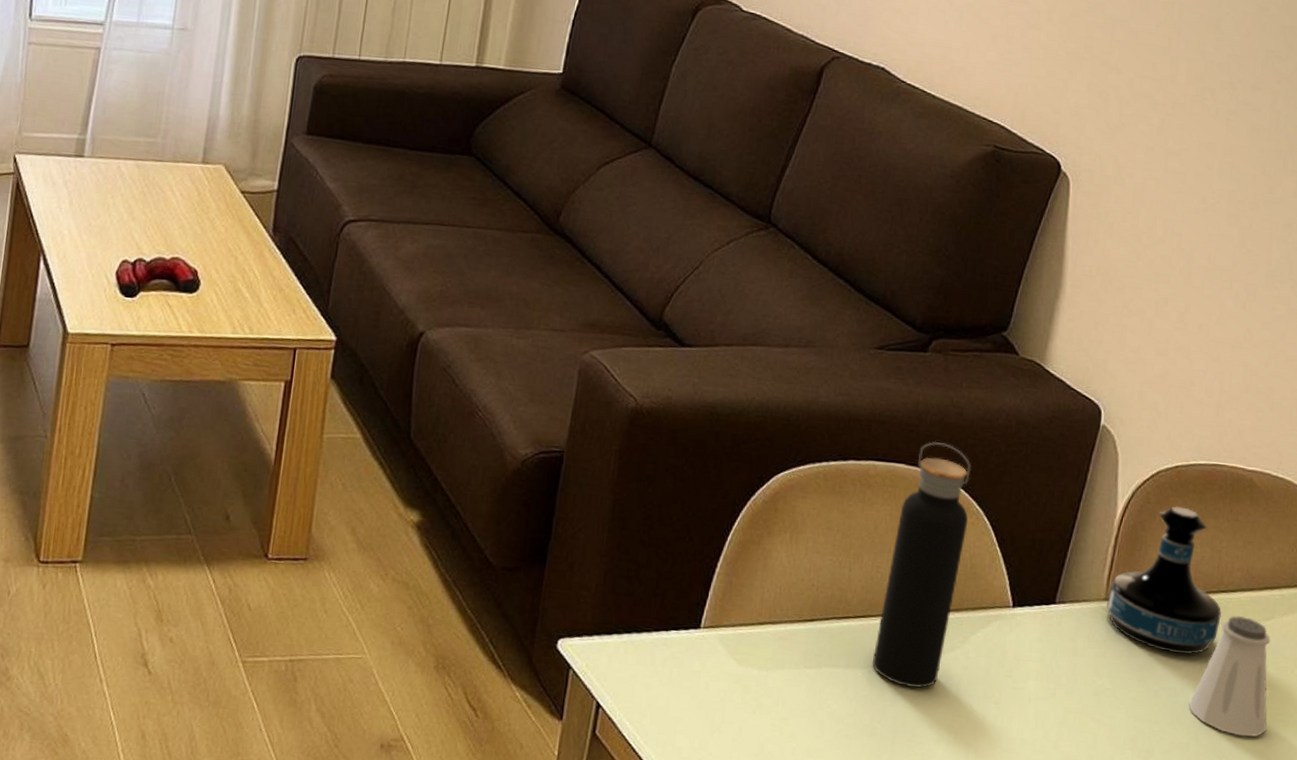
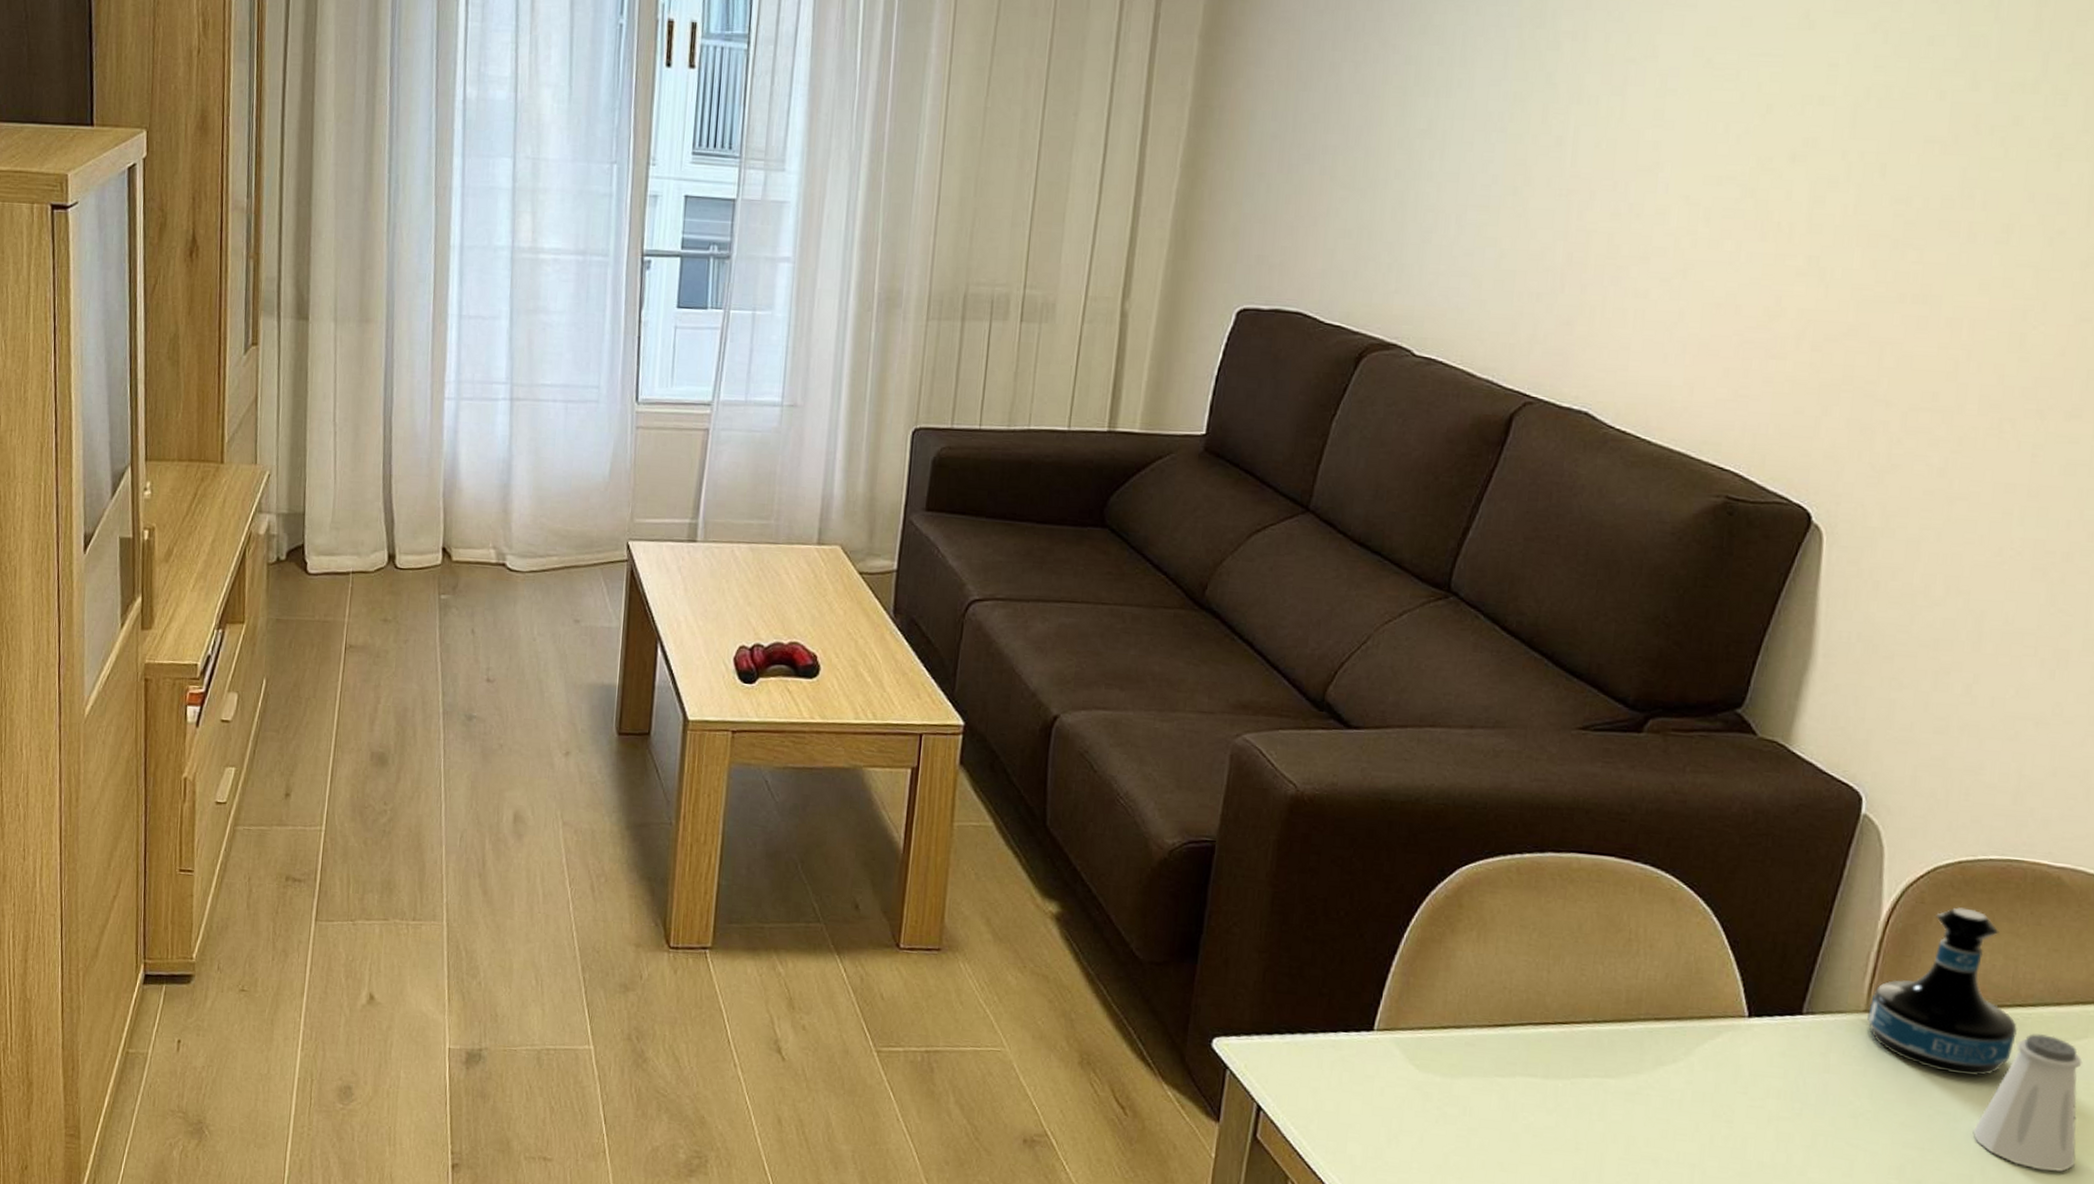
water bottle: present [873,441,971,688] -> none [1576,831,1697,1103]

